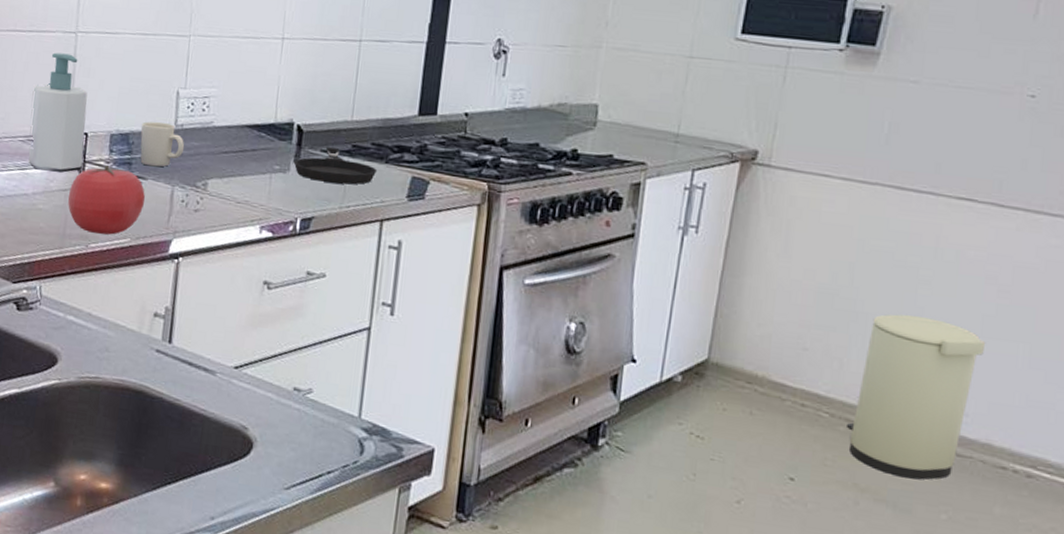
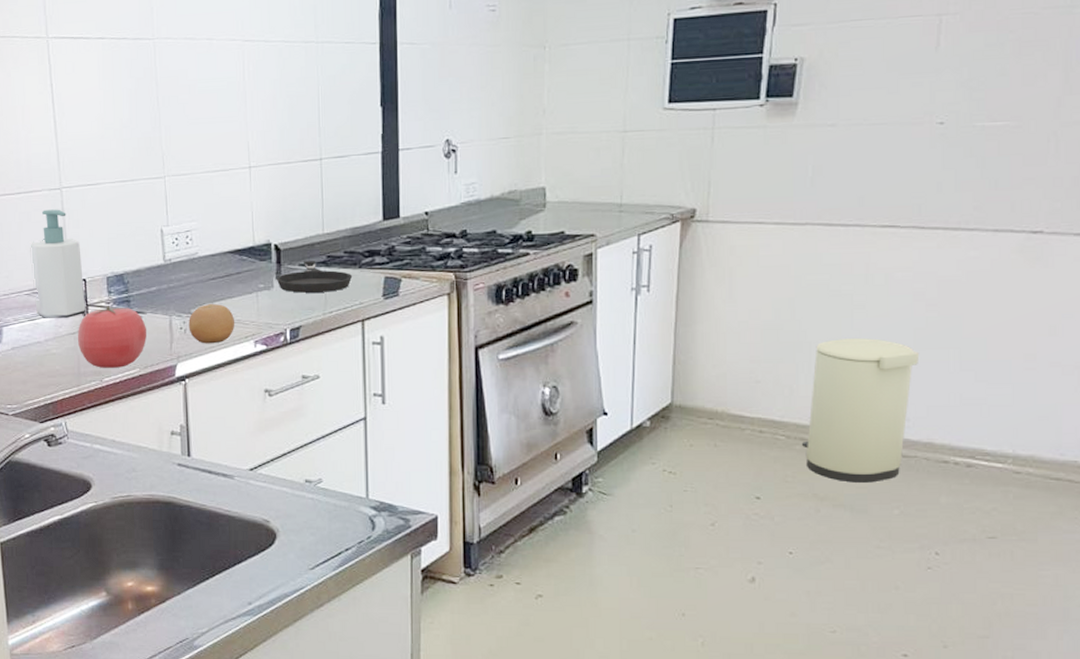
mug: present [140,121,185,167] -> none [133,260,176,301]
fruit: none [191,178,243,223] -> present [188,303,235,344]

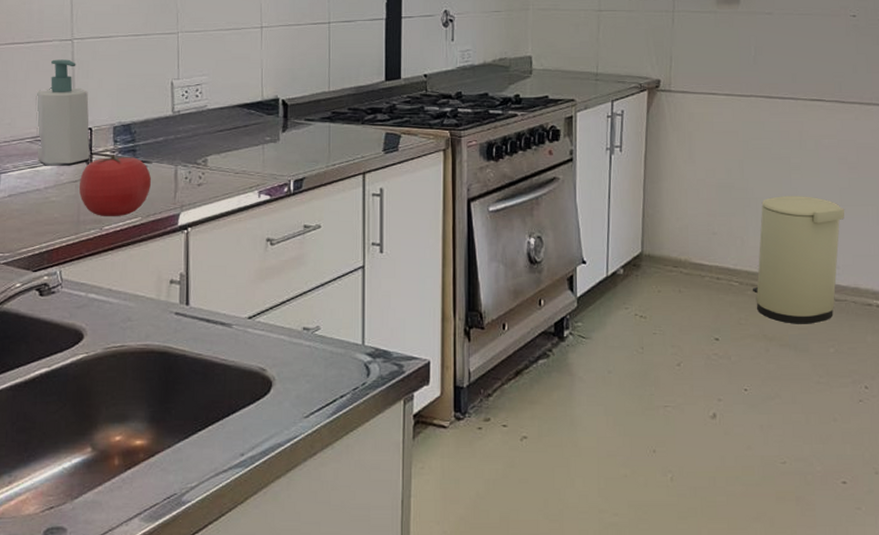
fruit: present [188,303,235,344] -> none [194,154,241,194]
frying pan: present [276,261,353,293] -> none [282,116,356,146]

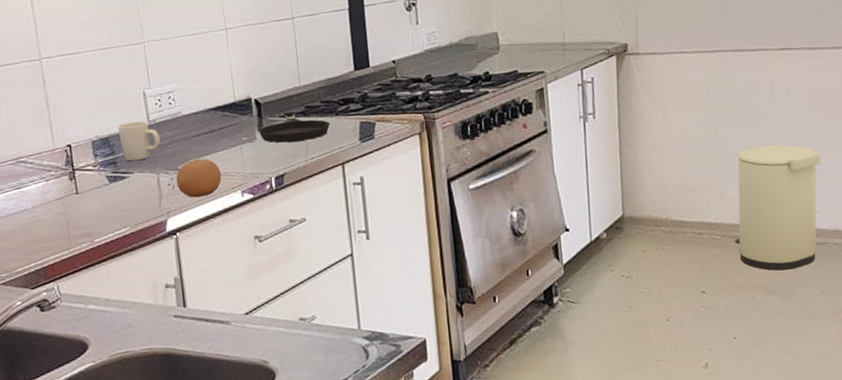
soap bottle: present [35,59,90,166] -> none [11,79,72,186]
tomato: present [78,155,152,216] -> none [65,169,136,230]
mug: none [141,111,183,151] -> present [117,121,161,162]
fruit: none [194,154,241,194] -> present [176,158,222,198]
frying pan: none [282,116,356,146] -> present [258,112,331,143]

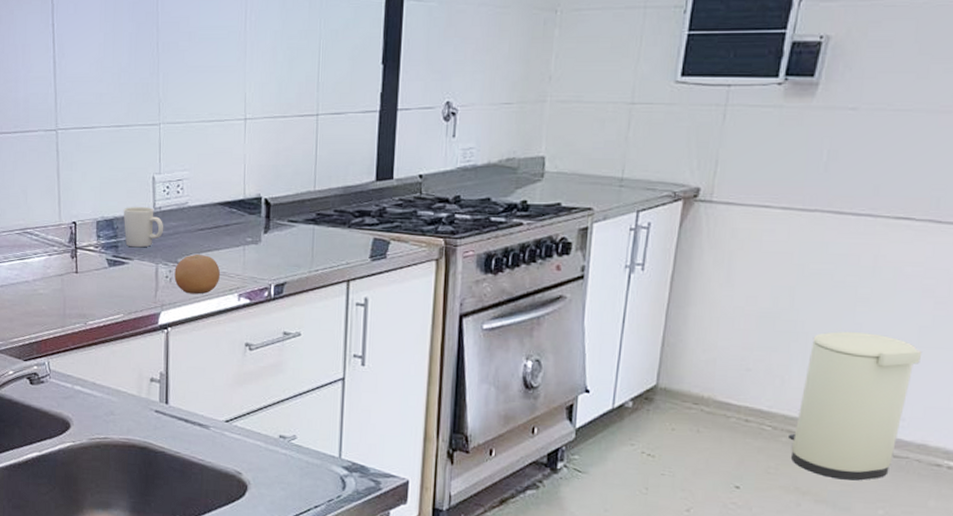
frying pan: present [258,112,331,143] -> none [264,217,341,250]

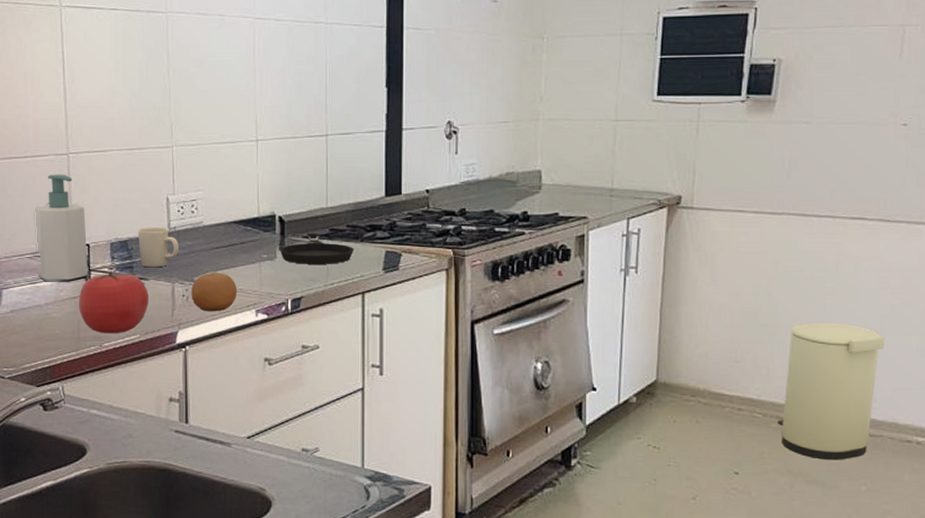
soap bottle: none [23,150,74,259] -> present [34,174,88,282]
tomato: none [64,250,134,312] -> present [78,271,149,333]
frying pan: none [264,217,341,250] -> present [279,233,355,264]

